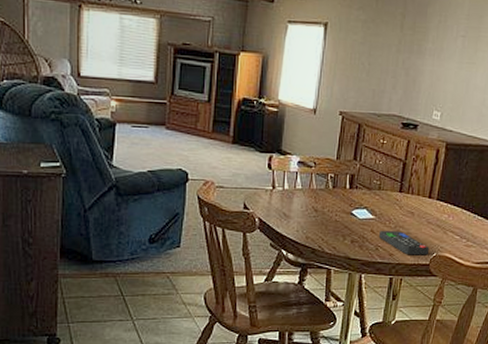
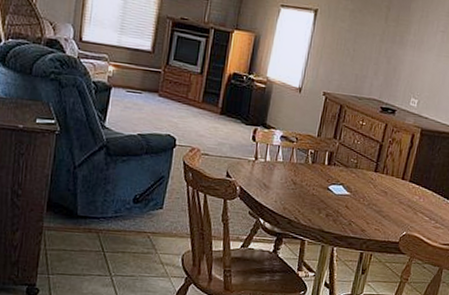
remote control: present [379,231,430,256] -> none [353,207,400,234]

